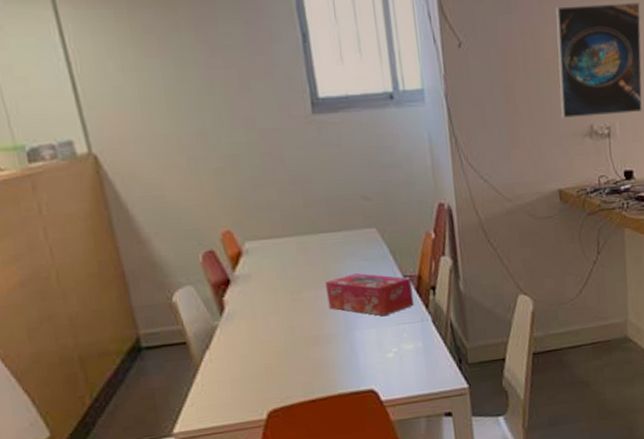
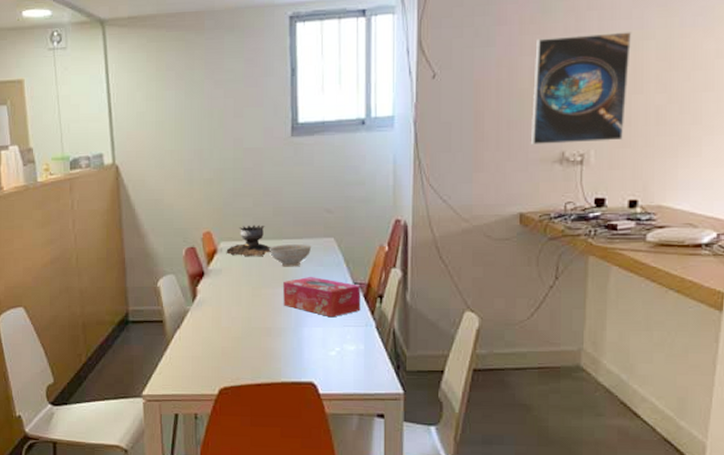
brazier: none [253,218,307,257] -> present [226,225,271,257]
decorative bowl: none [303,237,353,265] -> present [268,244,312,267]

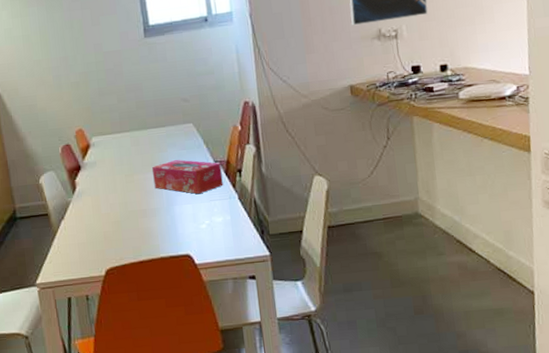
brazier: present [226,225,271,257] -> none [98,118,138,148]
decorative bowl: present [268,244,312,267] -> none [136,131,174,154]

